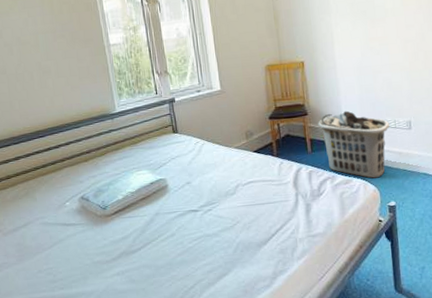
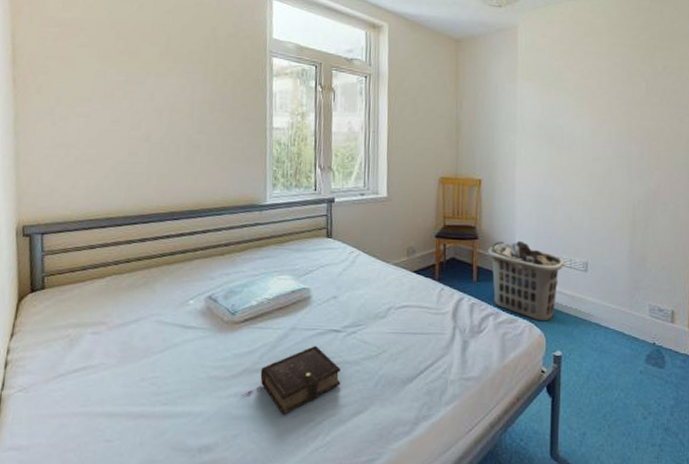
book: none [123,225,205,285] -> present [241,345,341,414]

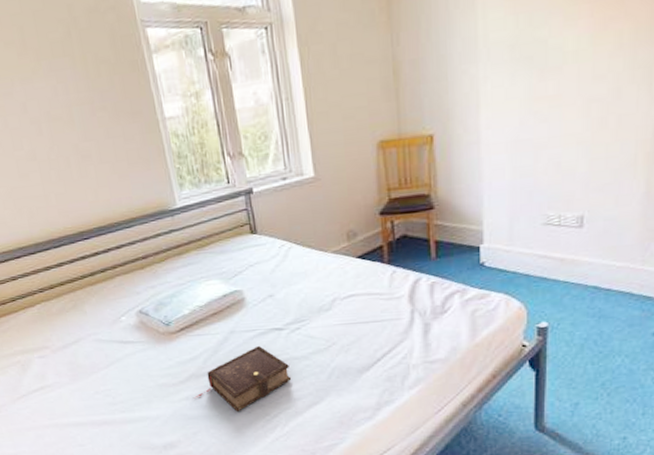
clothes hamper: present [488,240,564,322] -> none [448,202,551,293]

